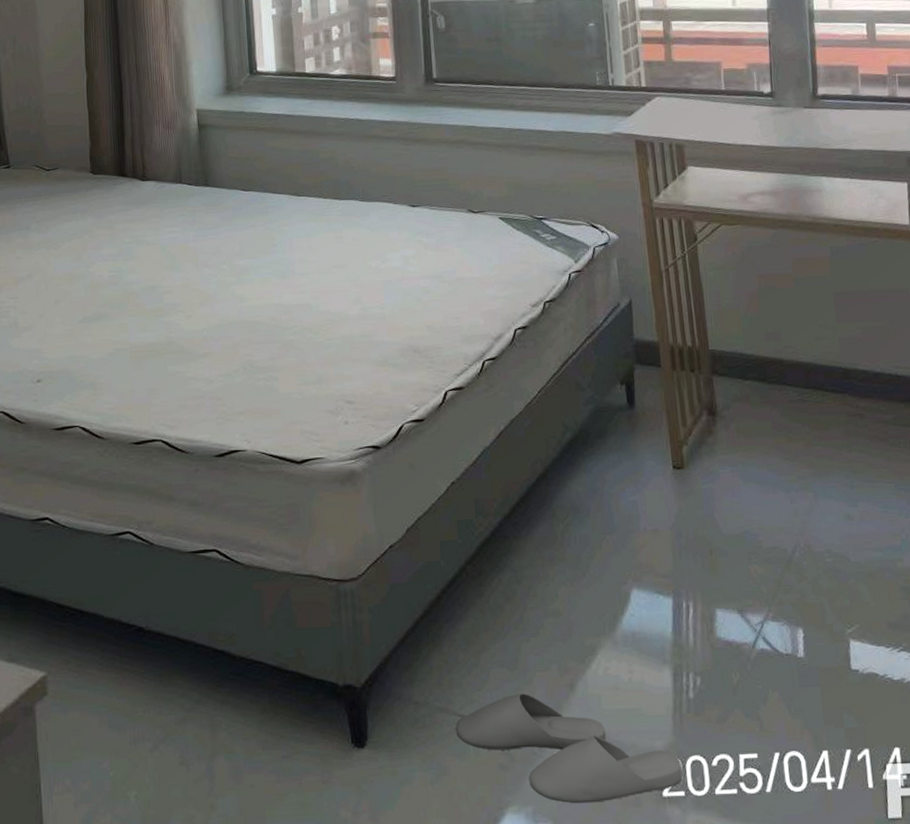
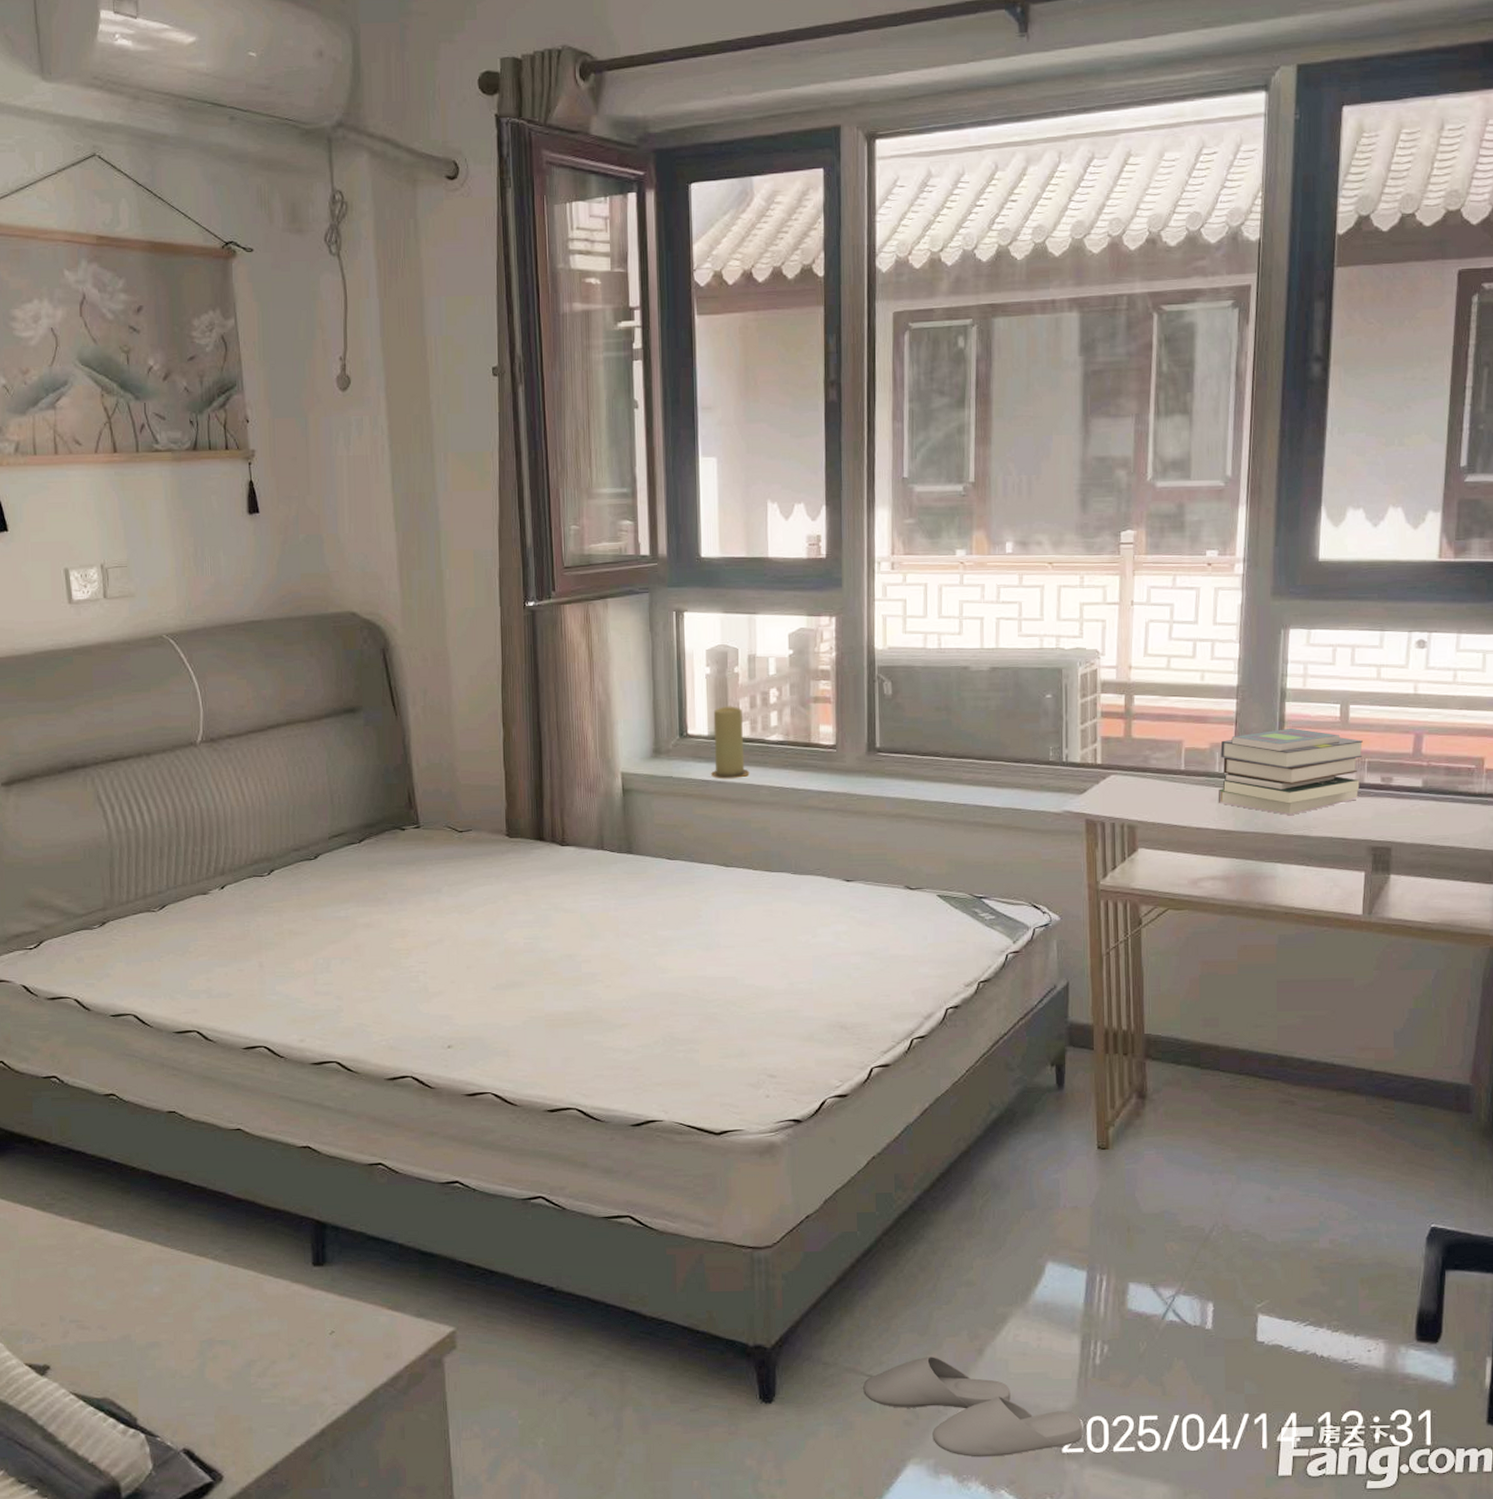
candle: none [279,43,316,113] -> present [710,706,750,780]
books: none [757,46,894,131] -> present [1218,727,1363,816]

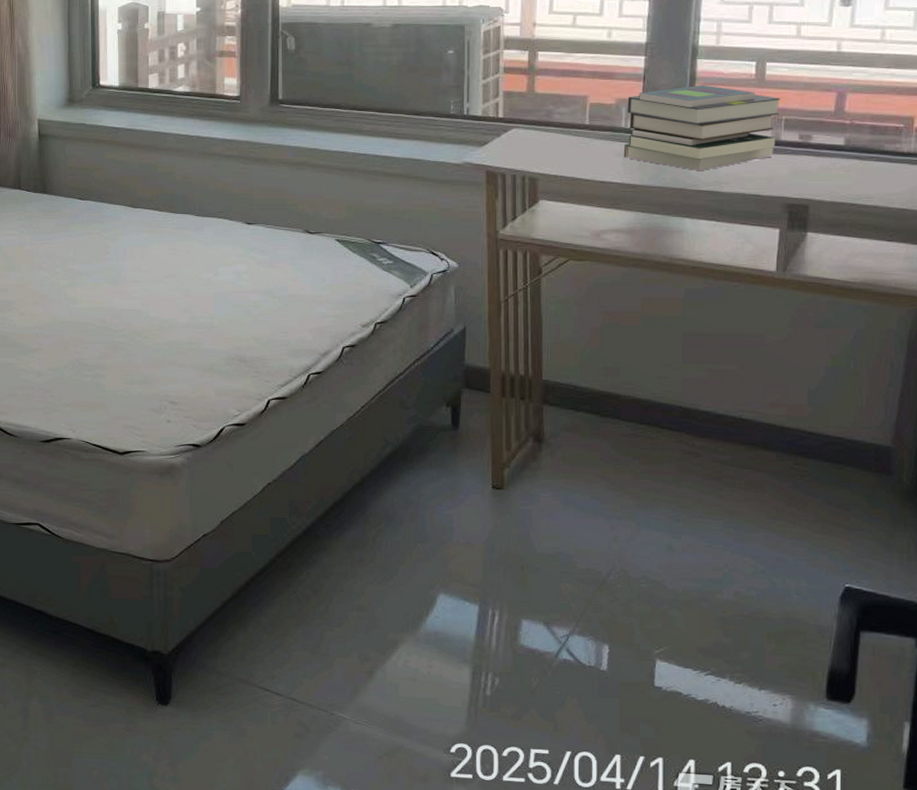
candle: present [710,706,750,780] -> none [120,59,157,127]
slippers: present [863,1357,1083,1457] -> none [255,674,472,775]

